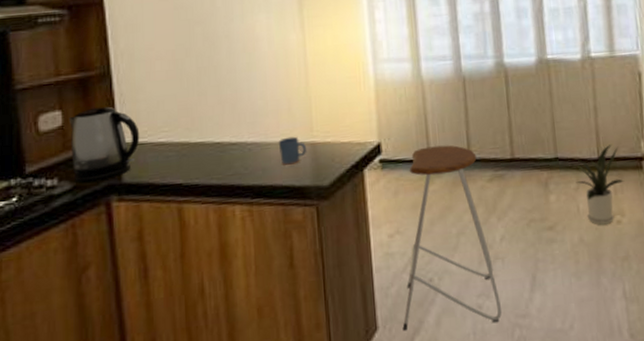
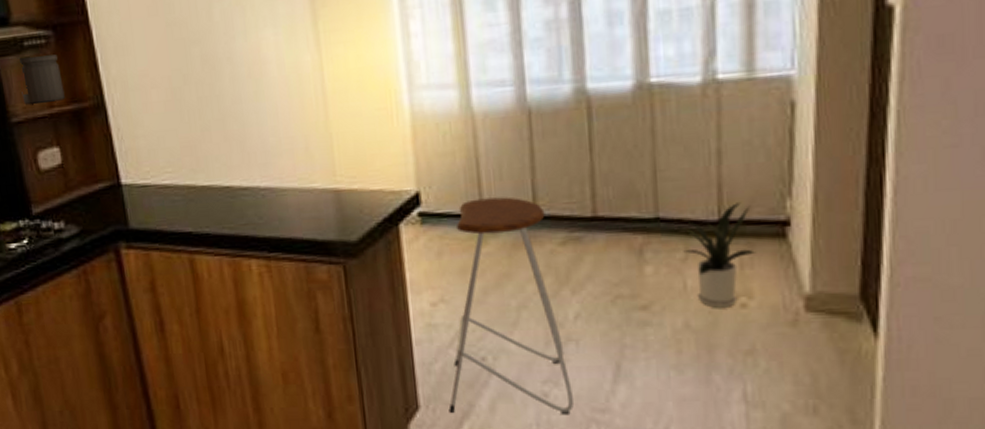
jar: none [30,30,73,74] -> present [17,54,65,105]
kettle: present [68,106,140,183] -> none [67,143,143,227]
mug: present [278,136,307,165] -> none [295,181,330,215]

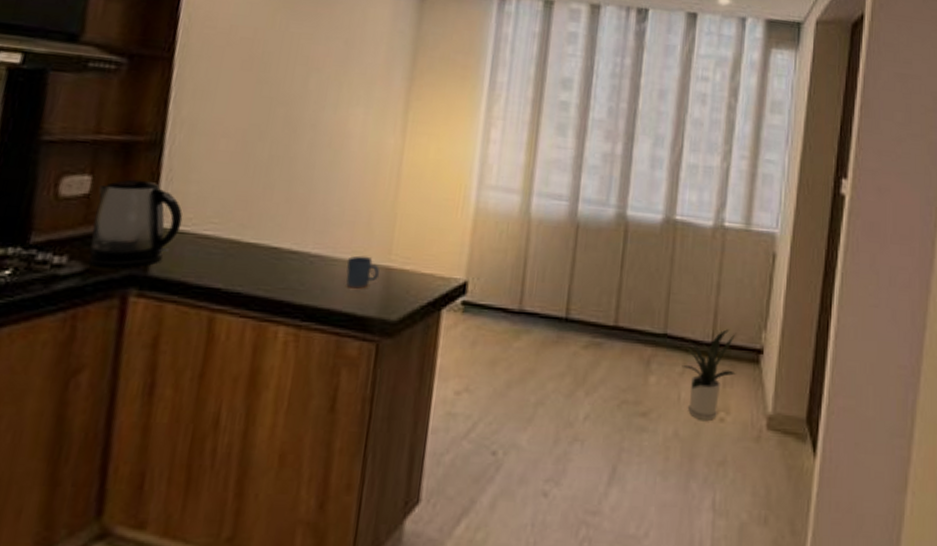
jar: present [17,54,65,105] -> none [64,76,125,129]
kettle: none [67,143,143,227] -> present [88,179,183,269]
mug: none [295,181,330,215] -> present [346,255,380,289]
bar stool: present [448,197,575,416] -> none [449,295,575,517]

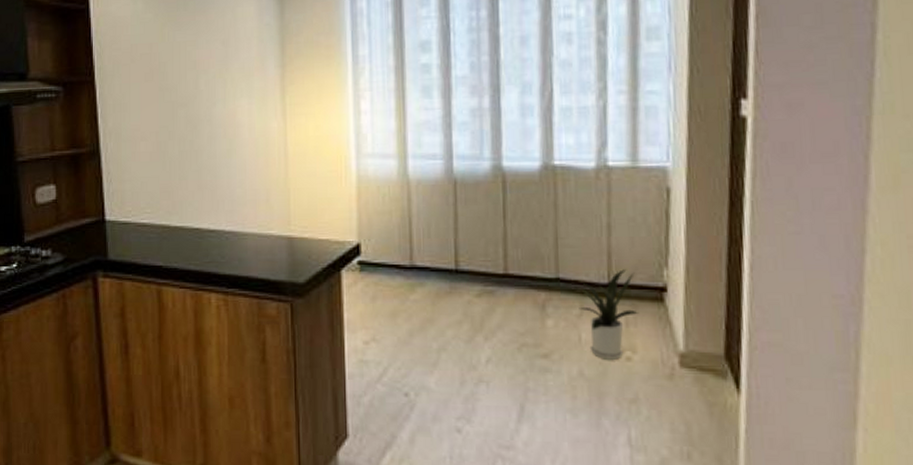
kettle: present [88,179,183,269] -> none [61,184,124,256]
mug: present [346,255,380,289] -> none [255,229,284,257]

